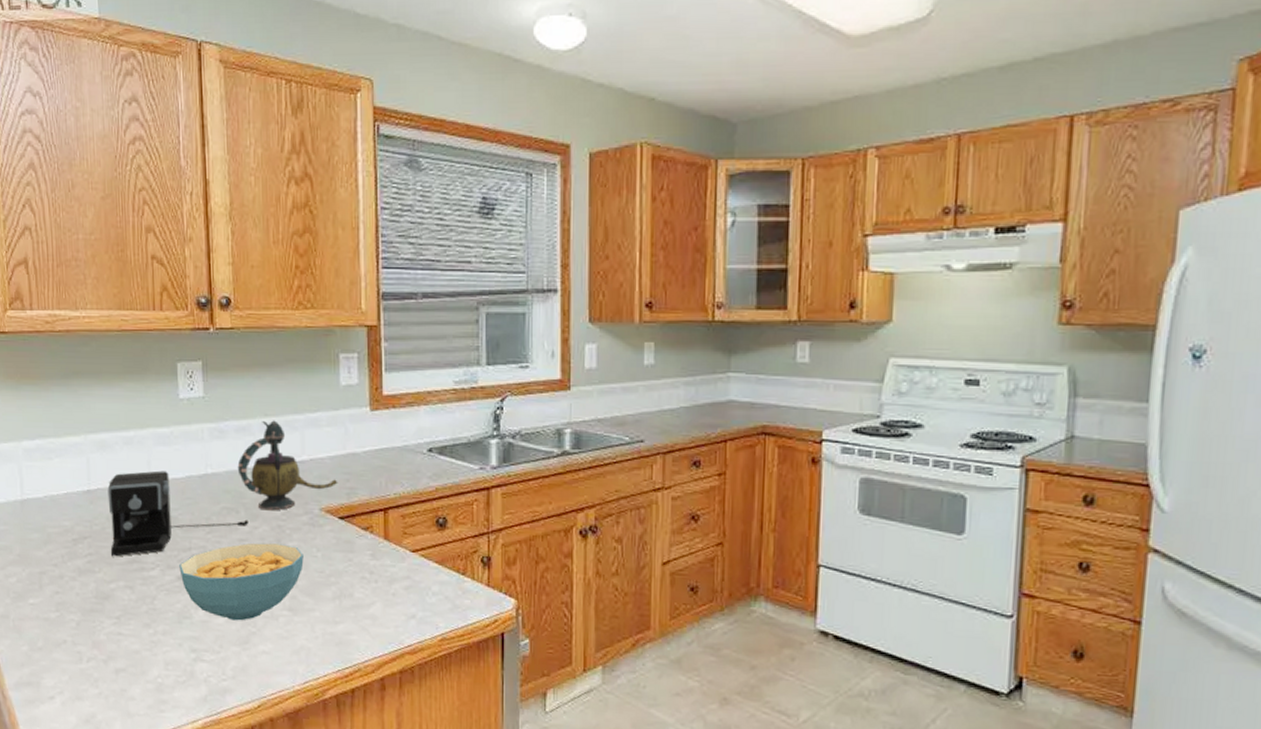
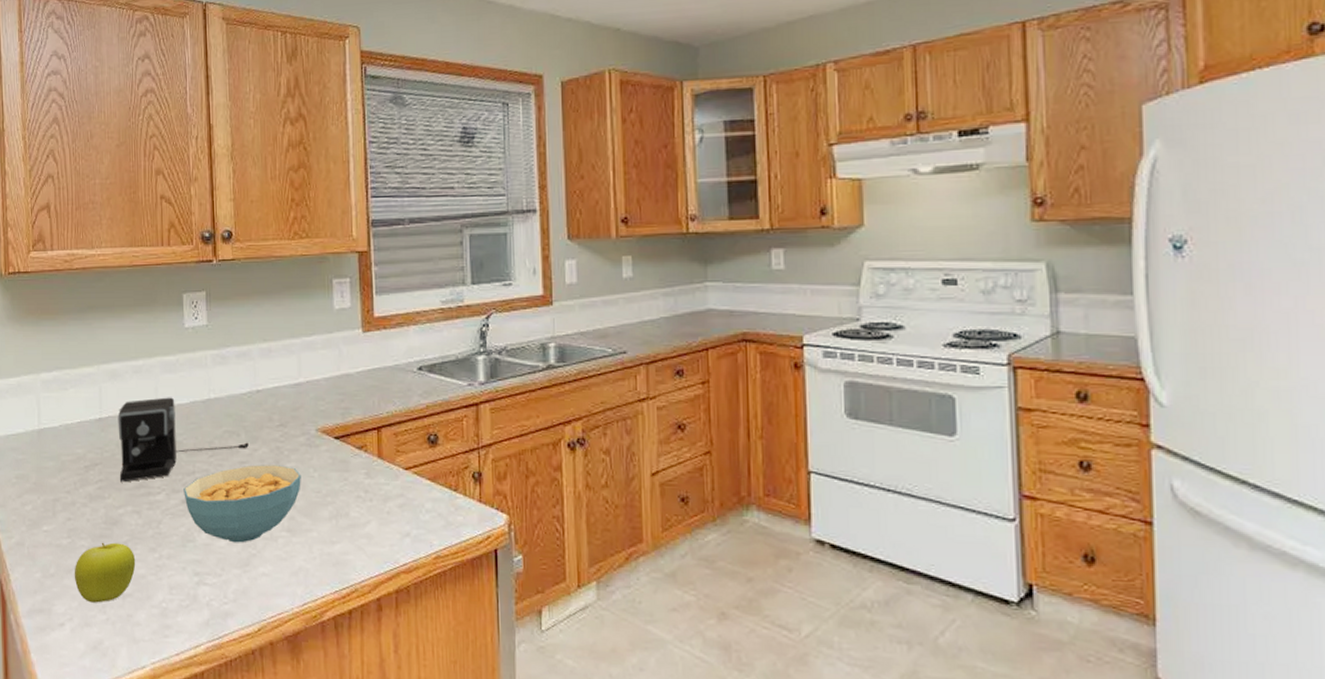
fruit: none [63,616,129,677] -> present [74,542,136,603]
teapot: present [237,420,338,511] -> none [238,345,333,433]

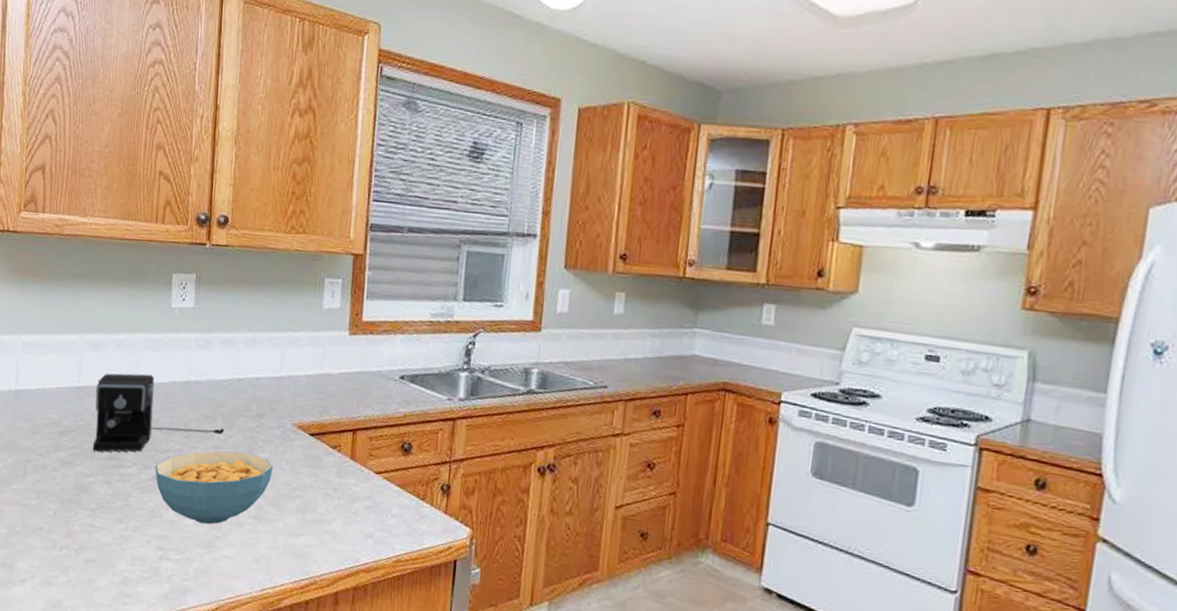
fruit: present [74,542,136,603] -> none [39,507,102,565]

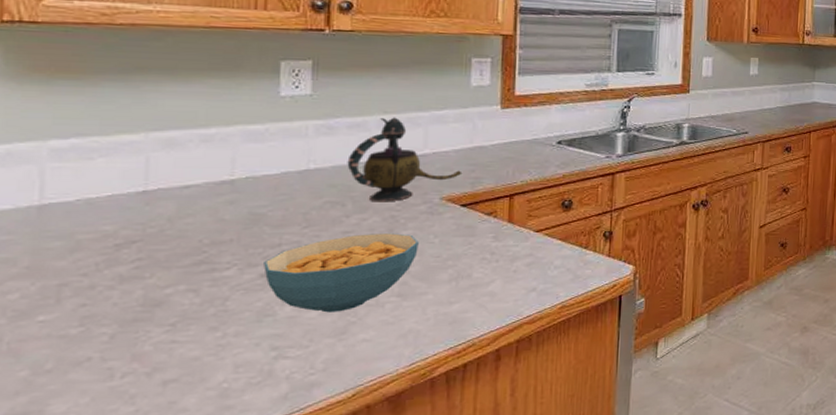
coffee maker: present [92,373,224,453] -> none [169,168,356,260]
teapot: none [219,335,312,422] -> present [347,117,463,202]

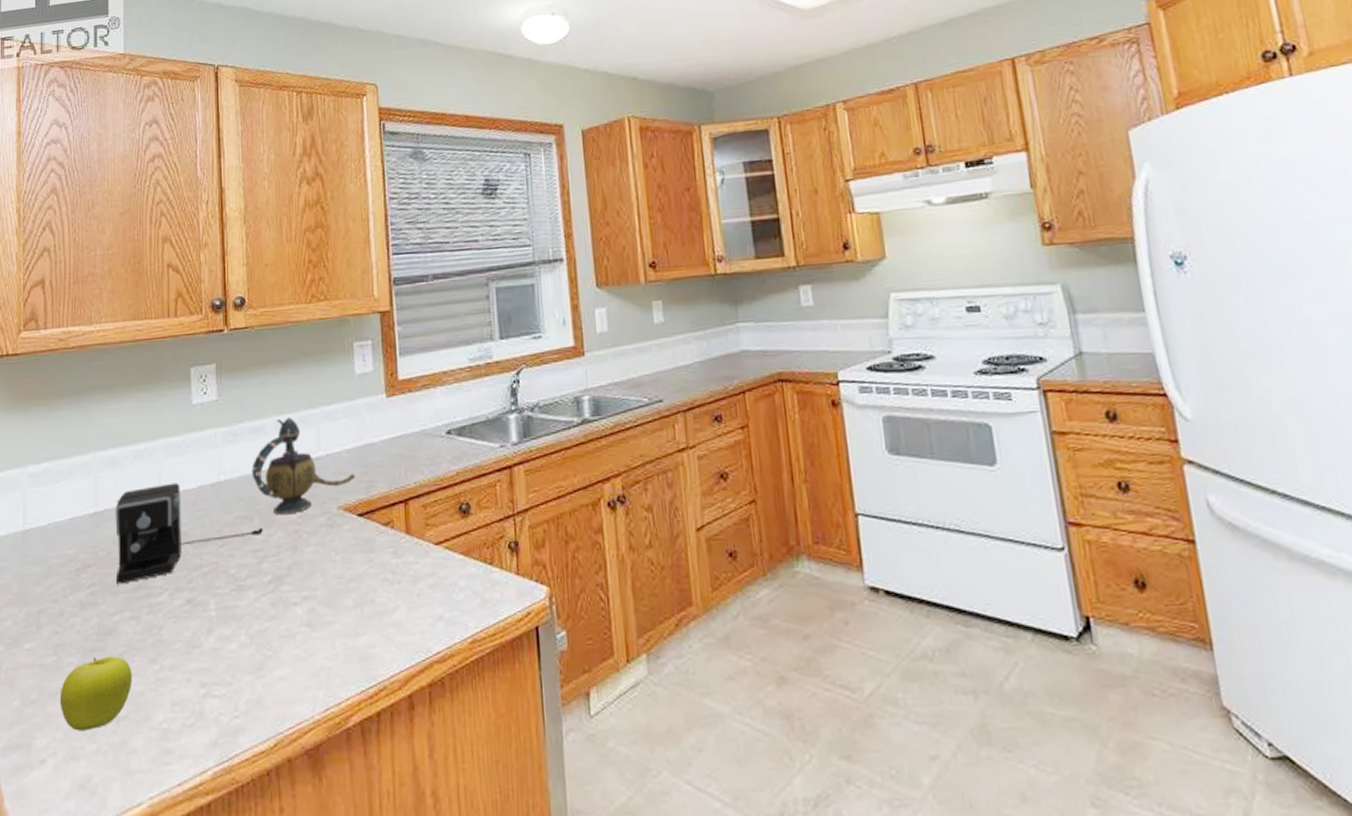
fruit: none [86,325,187,396] -> present [59,656,133,731]
coffee maker: none [169,168,356,260] -> present [115,483,263,585]
cereal bowl: present [264,233,419,313] -> none [189,550,322,645]

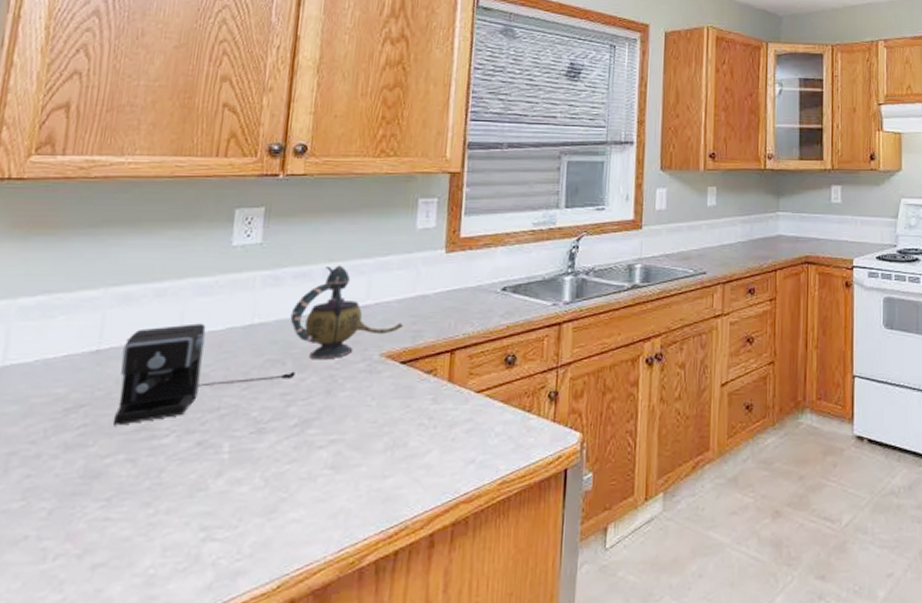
fruit: present [59,656,133,731] -> none [21,500,120,581]

